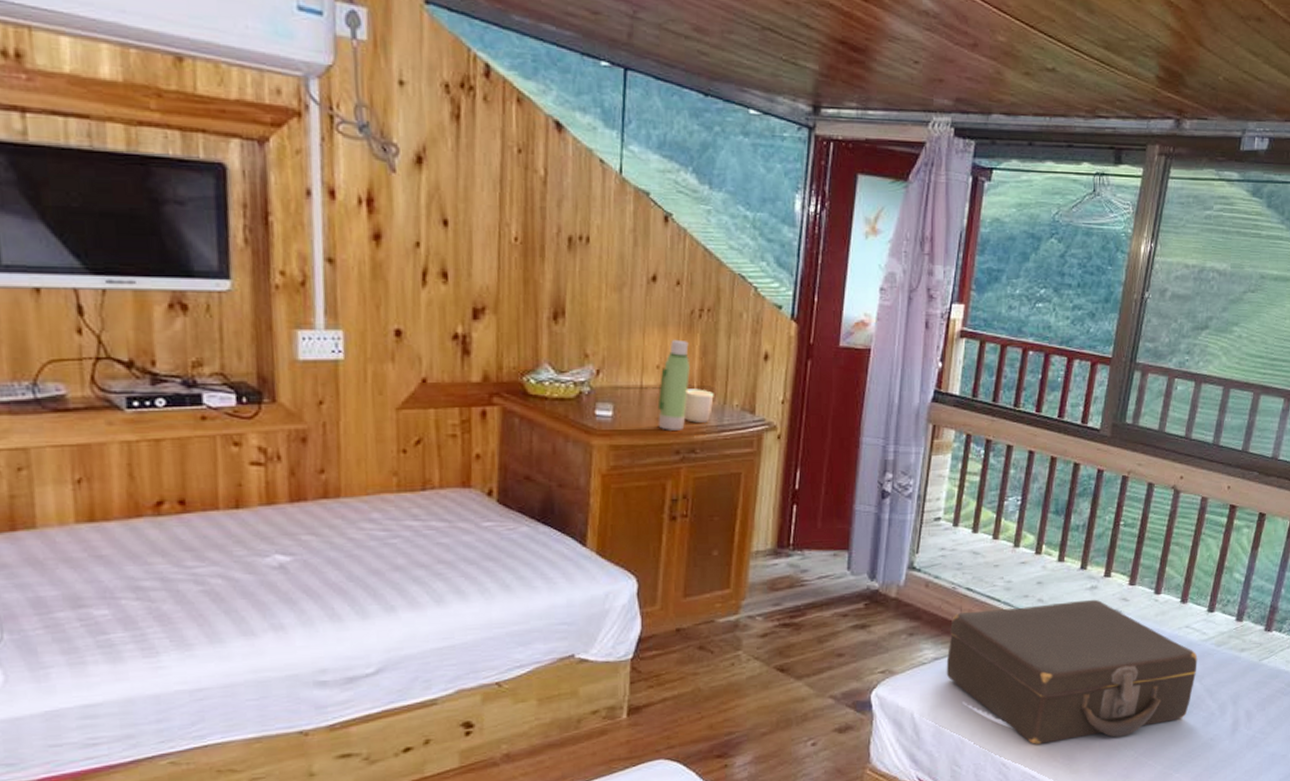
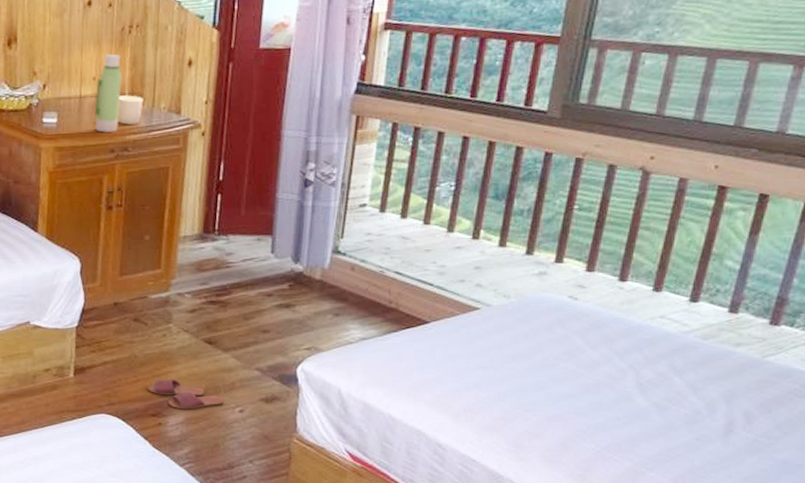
slippers: none [713,713,797,748] -> present [147,379,225,410]
suitcase: present [946,599,1198,744] -> none [374,285,677,428]

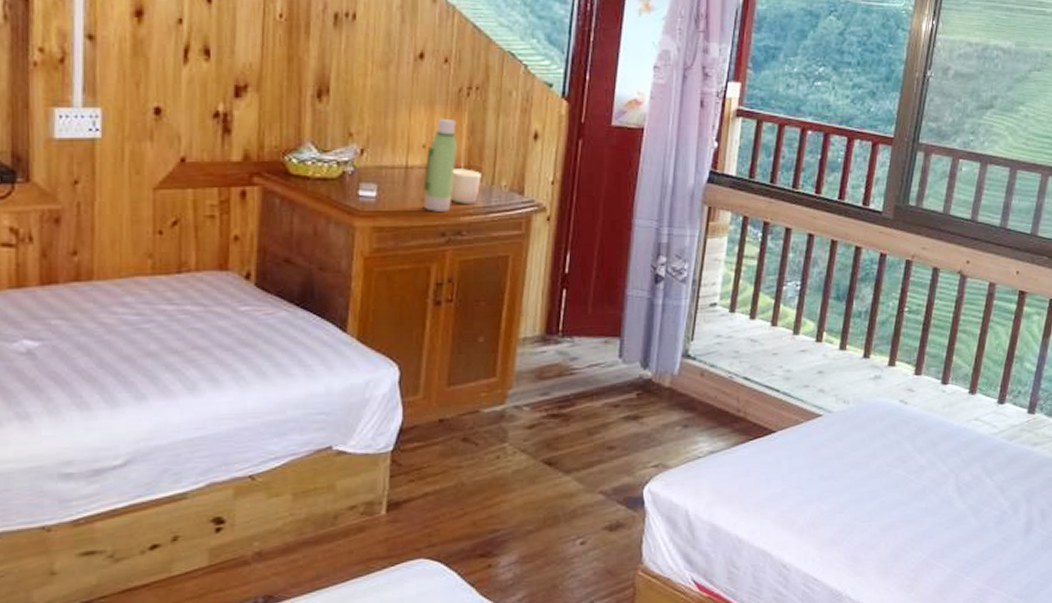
slippers: present [147,379,225,410] -> none [476,510,565,546]

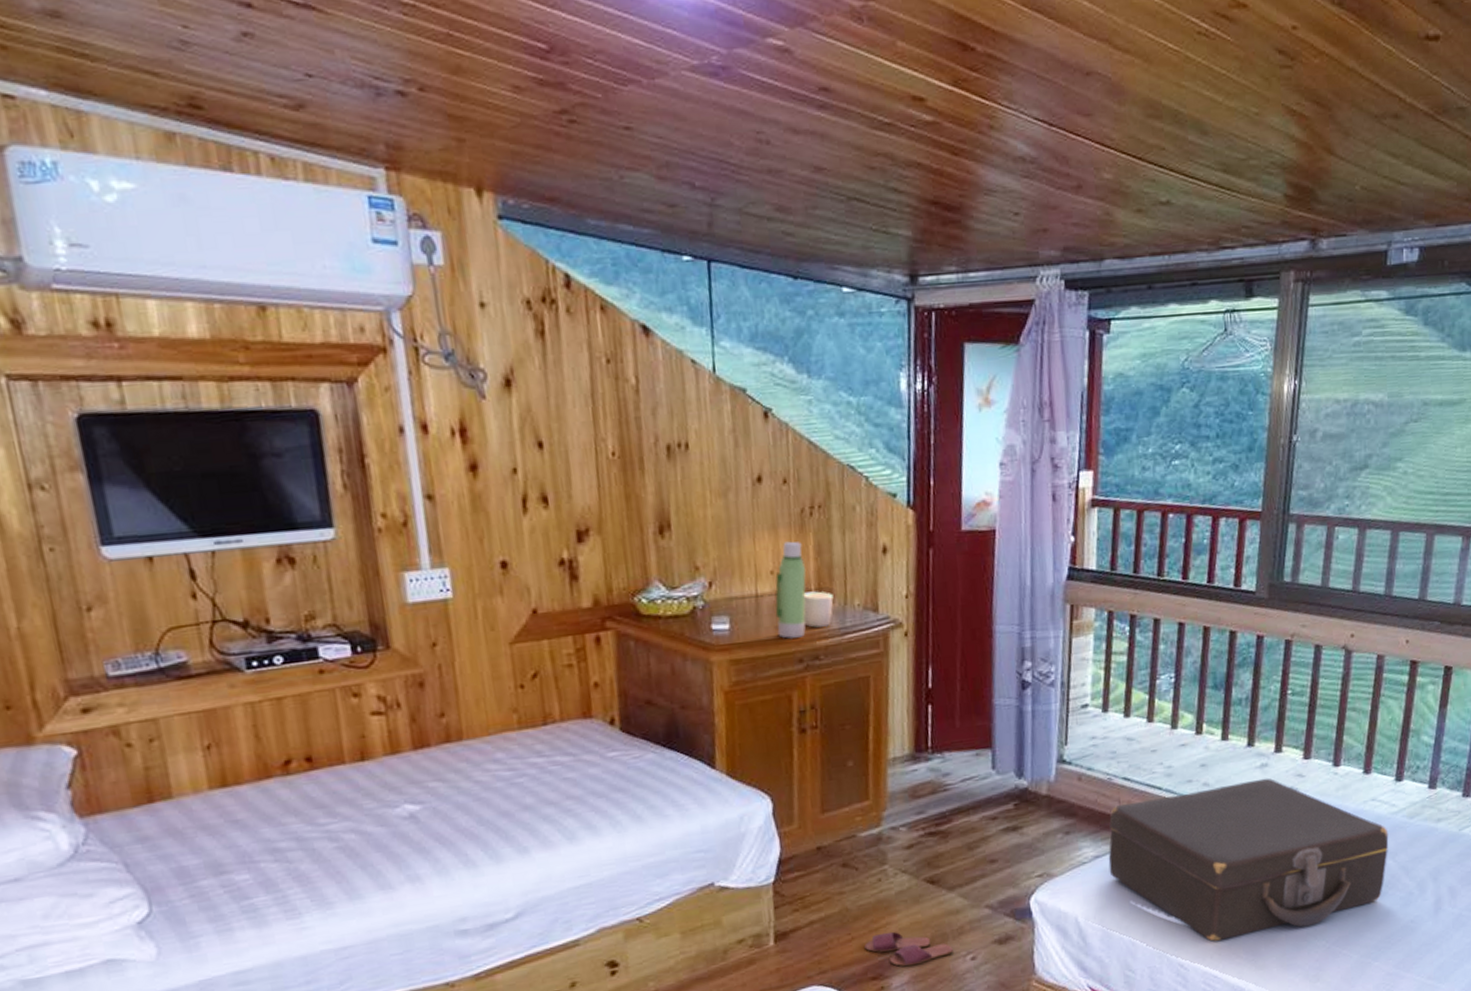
slippers: none [476,510,565,546] -> present [864,931,954,967]
suitcase: none [722,389,988,544] -> present [1108,777,1389,941]

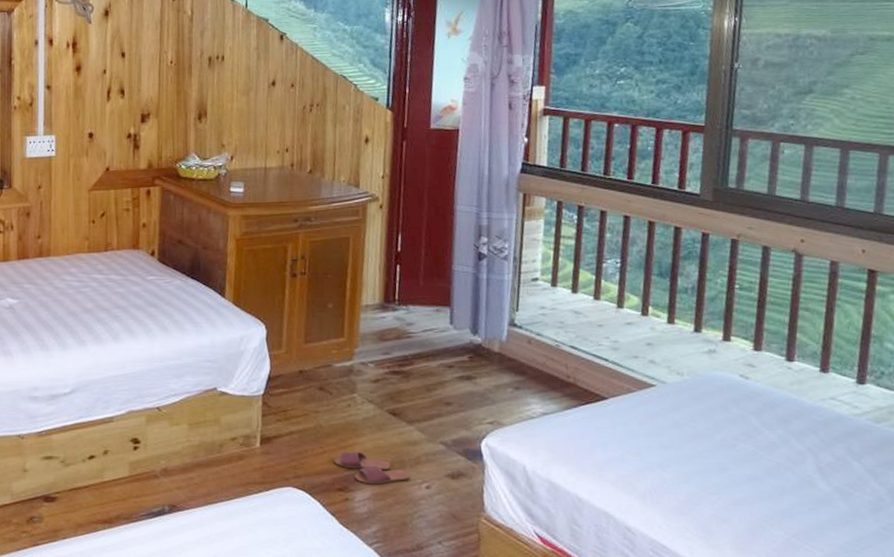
water bottle: present [775,541,806,639] -> none [278,129,305,203]
mug: present [803,591,834,628] -> none [299,168,324,196]
suitcase: present [1108,777,1389,941] -> none [555,363,853,514]

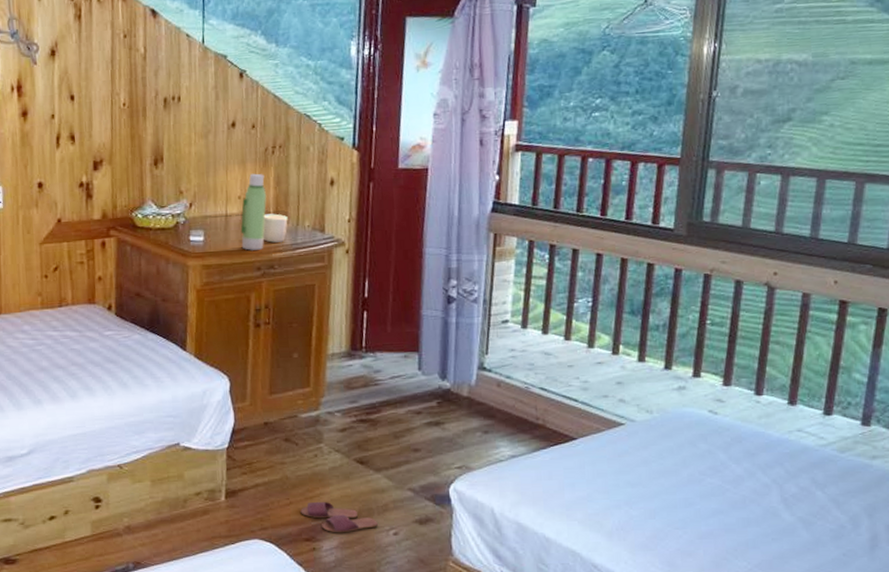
water bottle: none [278,129,305,203] -> present [240,173,267,251]
mug: none [299,168,324,196] -> present [262,213,288,243]

